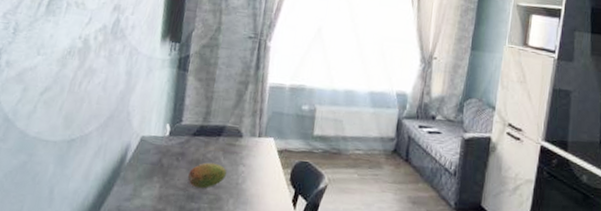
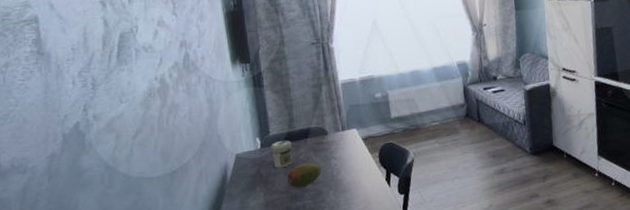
jar: none [178,132,202,162] -> present [270,140,292,168]

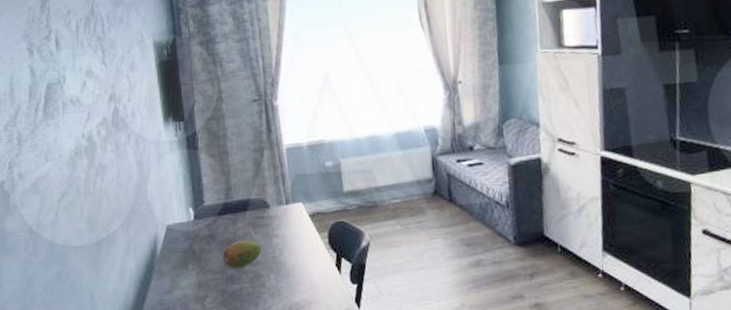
jar: present [270,140,292,168] -> none [205,211,229,244]

